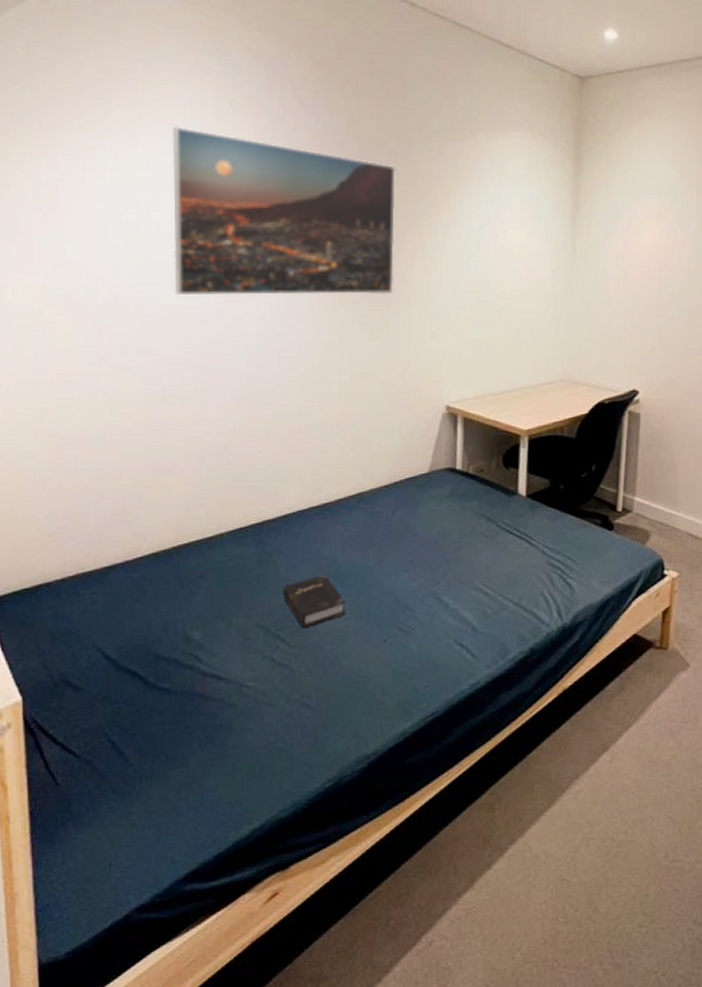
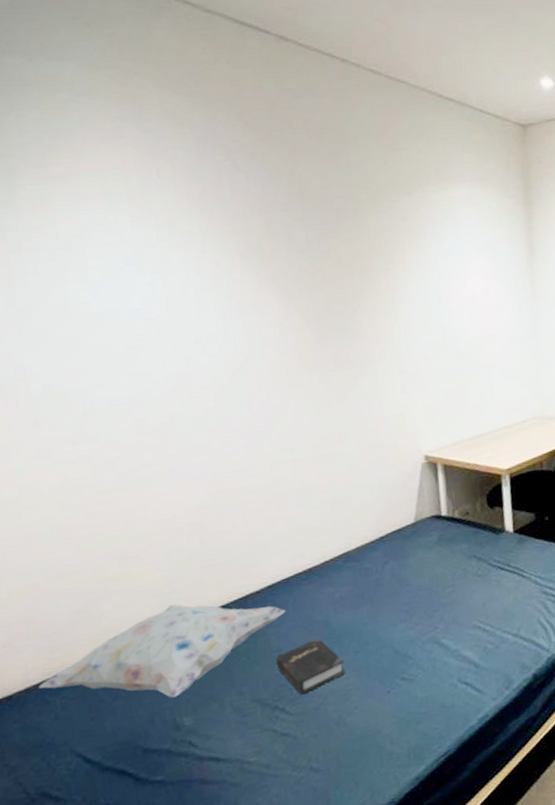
decorative pillow: none [73,520,298,610] -> present [39,604,286,698]
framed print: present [172,126,397,296] -> none [93,199,357,377]

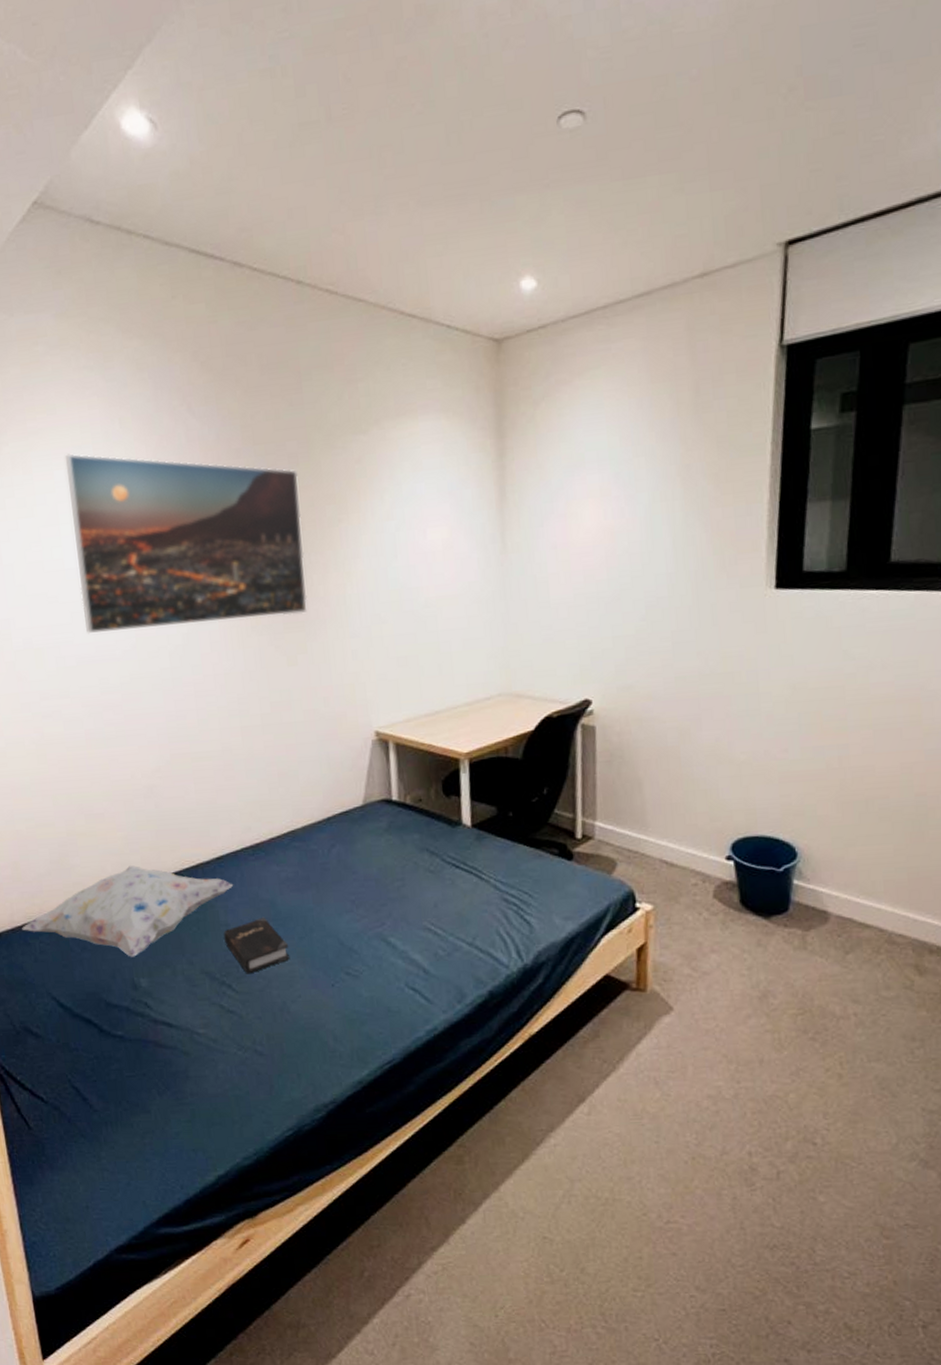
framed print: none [93,199,357,377] -> present [64,453,308,634]

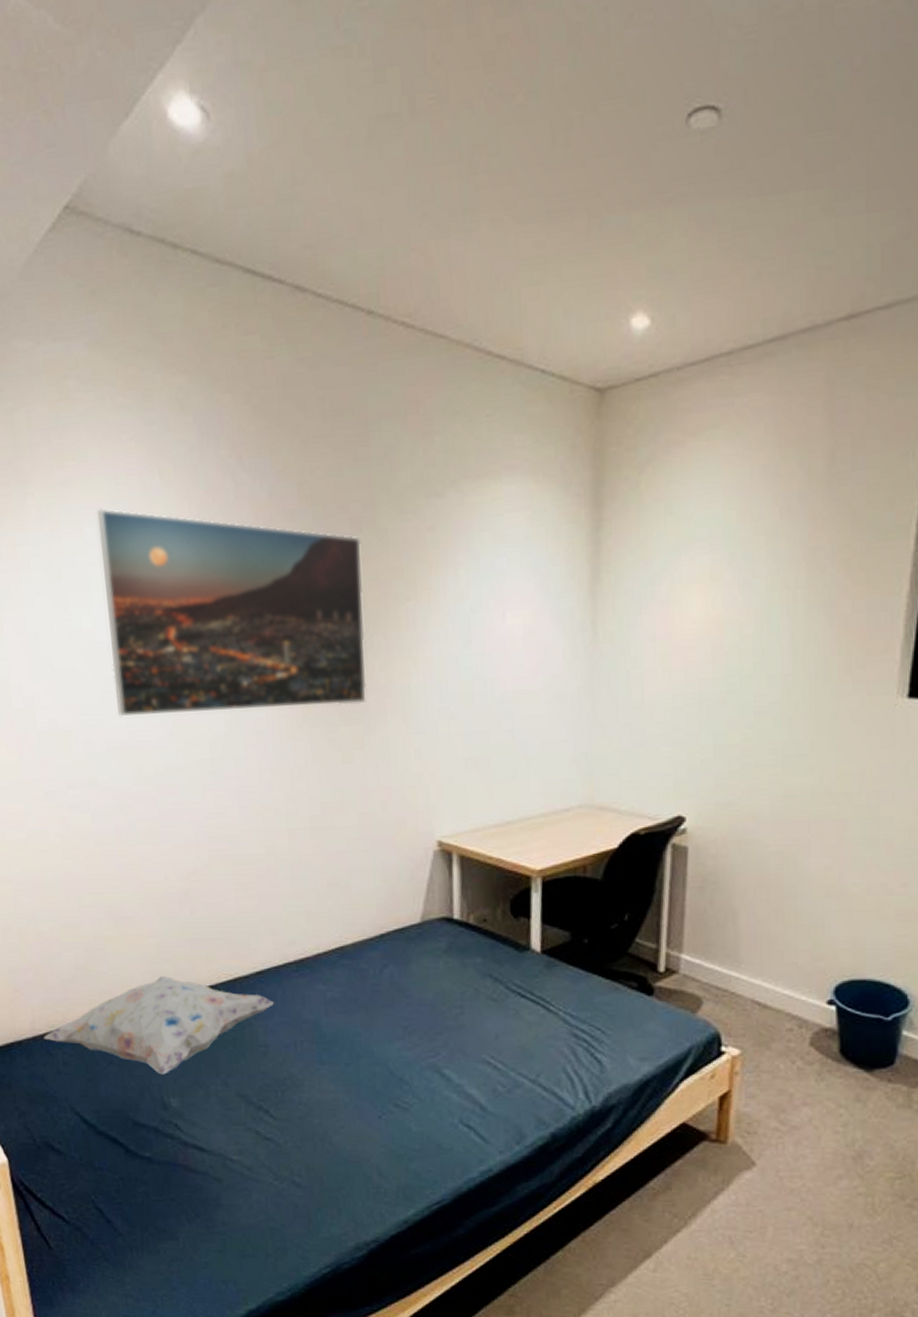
hardback book: present [224,916,289,974] -> none [262,1039,333,1100]

